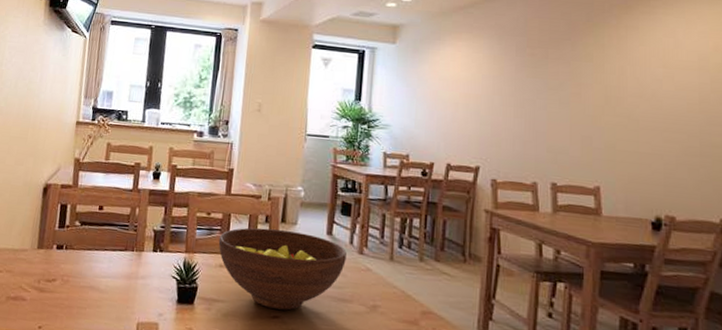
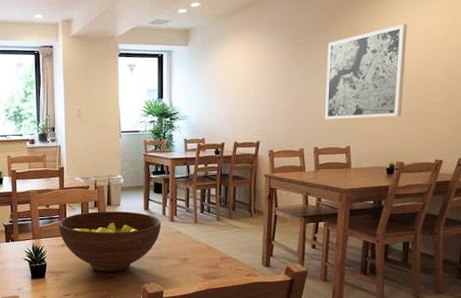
wall art: none [565,43,674,157] -> present [324,24,407,120]

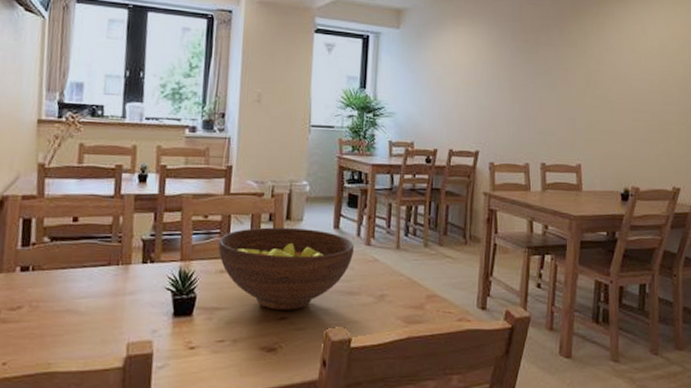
wall art: present [324,24,407,120] -> none [553,30,642,135]

